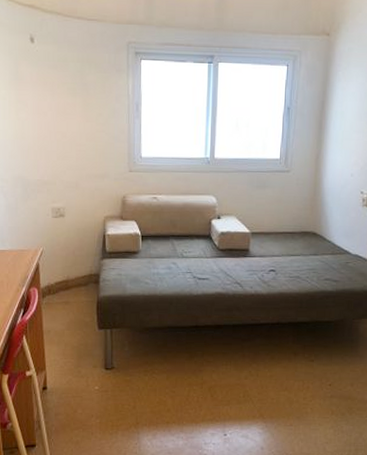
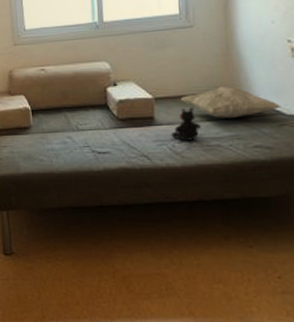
teddy bear: none [261,243,286,272] -> present [171,107,201,141]
decorative pillow: none [272,227,349,254] -> present [180,87,282,118]

